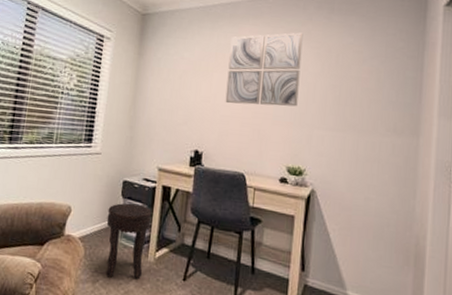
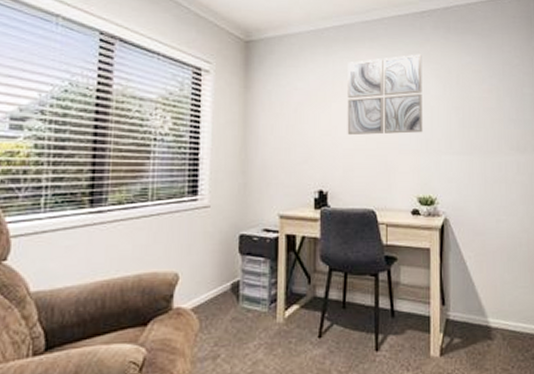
side table: present [105,203,152,279] -> none [223,259,276,350]

